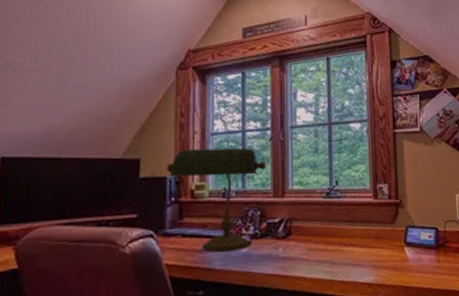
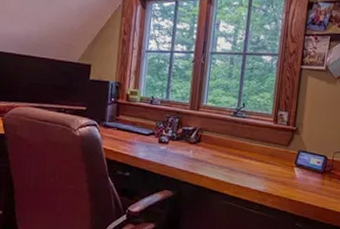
desk lamp: present [166,148,267,253] -> none [110,61,188,147]

